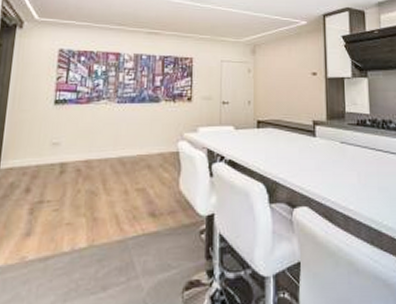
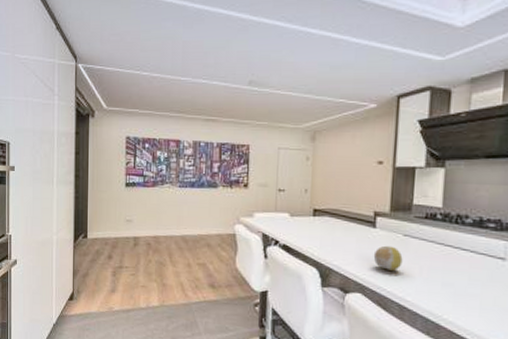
fruit: none [316,154,342,179] -> present [373,245,403,271]

